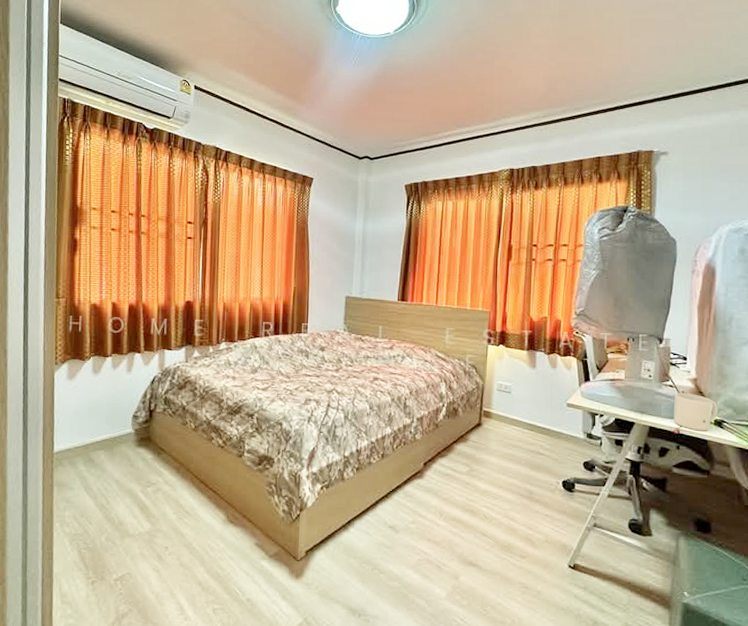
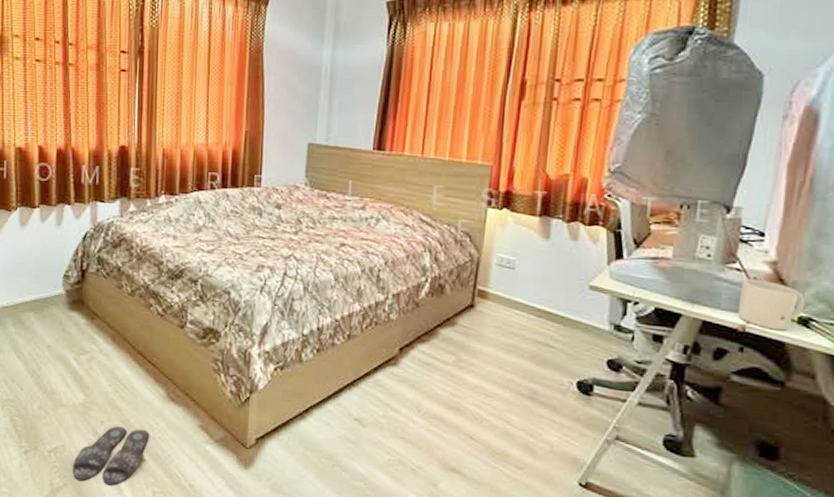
slippers: none [137,550,210,607] -> present [72,426,149,486]

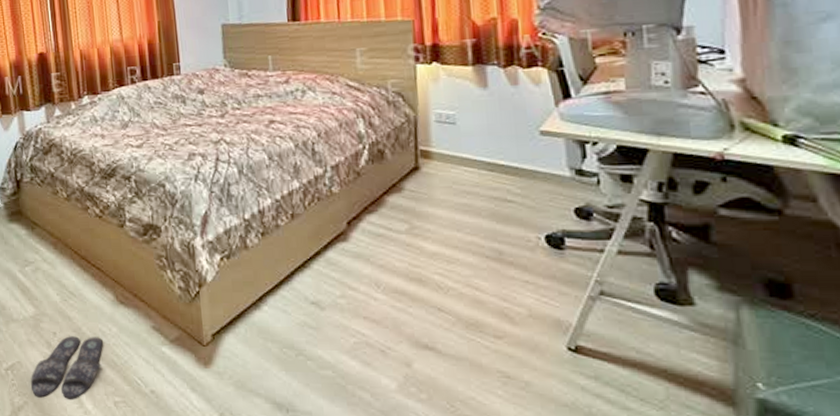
mug: present [737,278,806,331] -> none [709,100,788,154]

